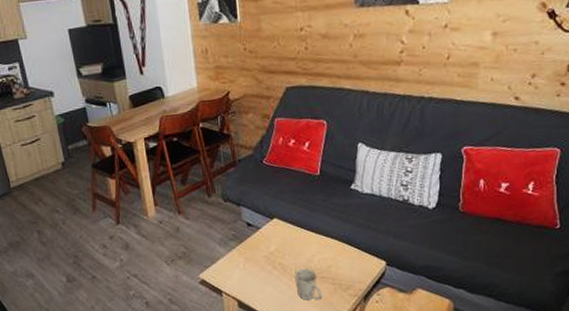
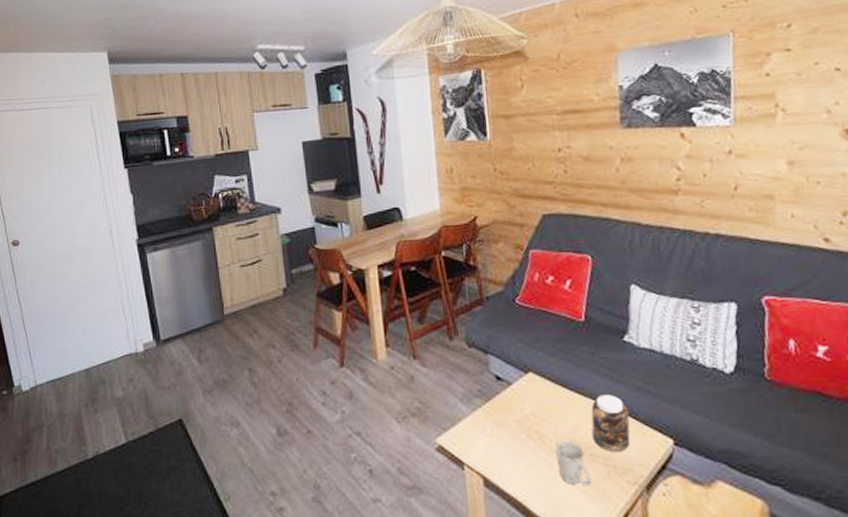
jar: none [323,231,353,275] -> present [591,395,631,453]

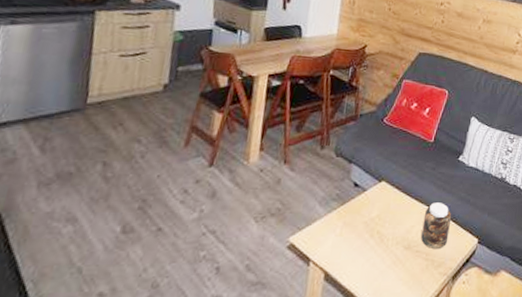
mug: present [556,440,592,487] -> none [389,239,414,278]

